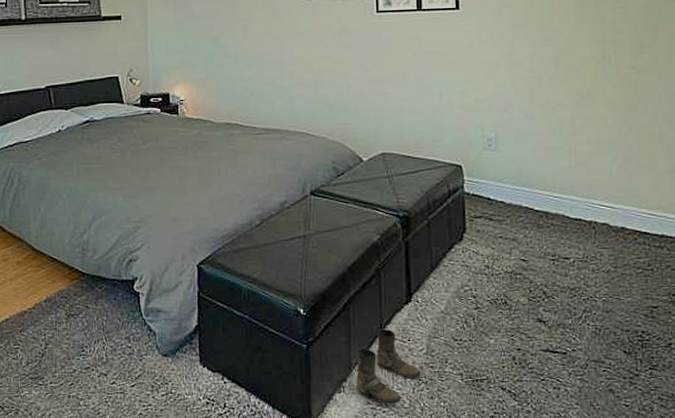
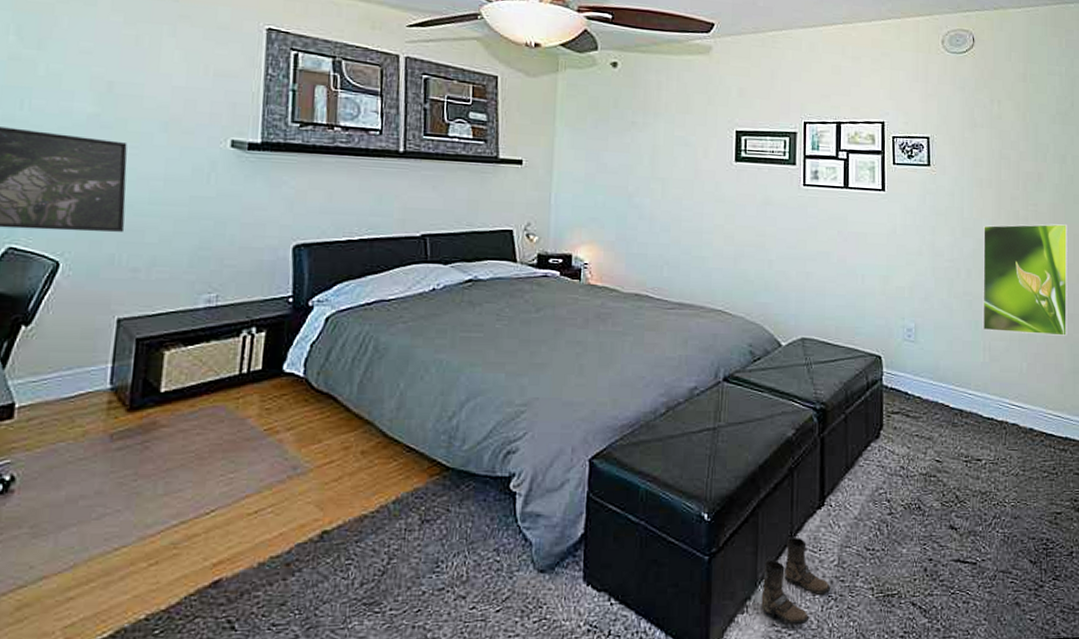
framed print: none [566,23,663,137] -> present [982,223,1068,336]

